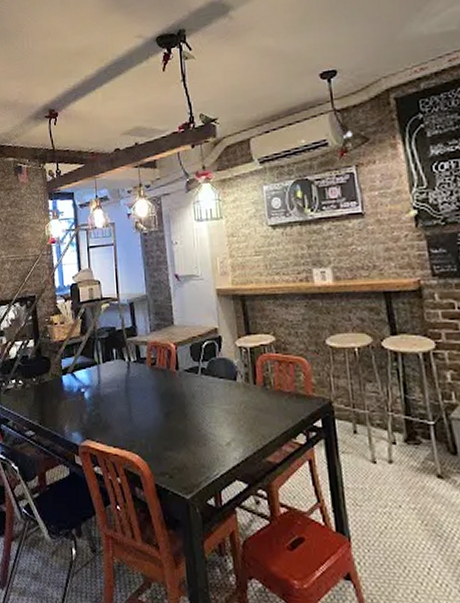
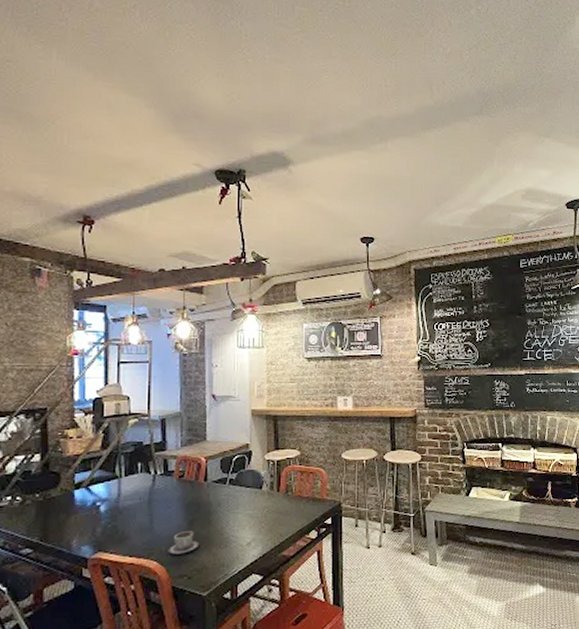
cup: none [148,424,178,450] -> present [168,531,200,555]

